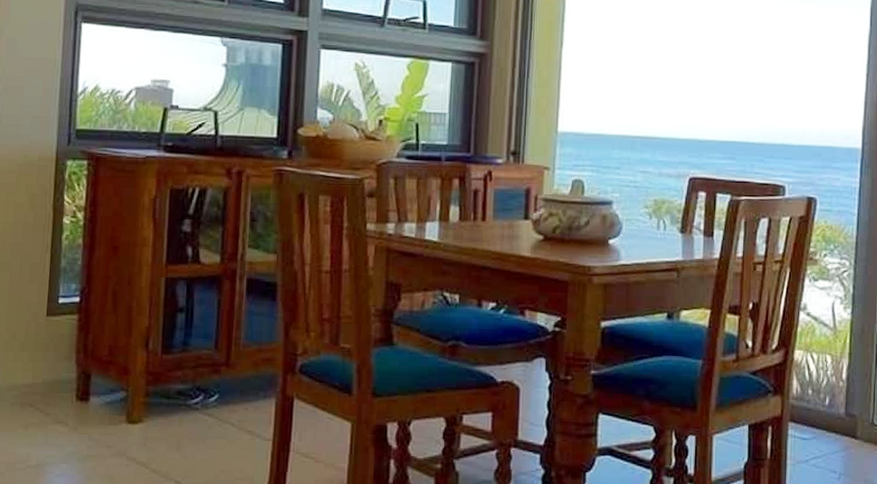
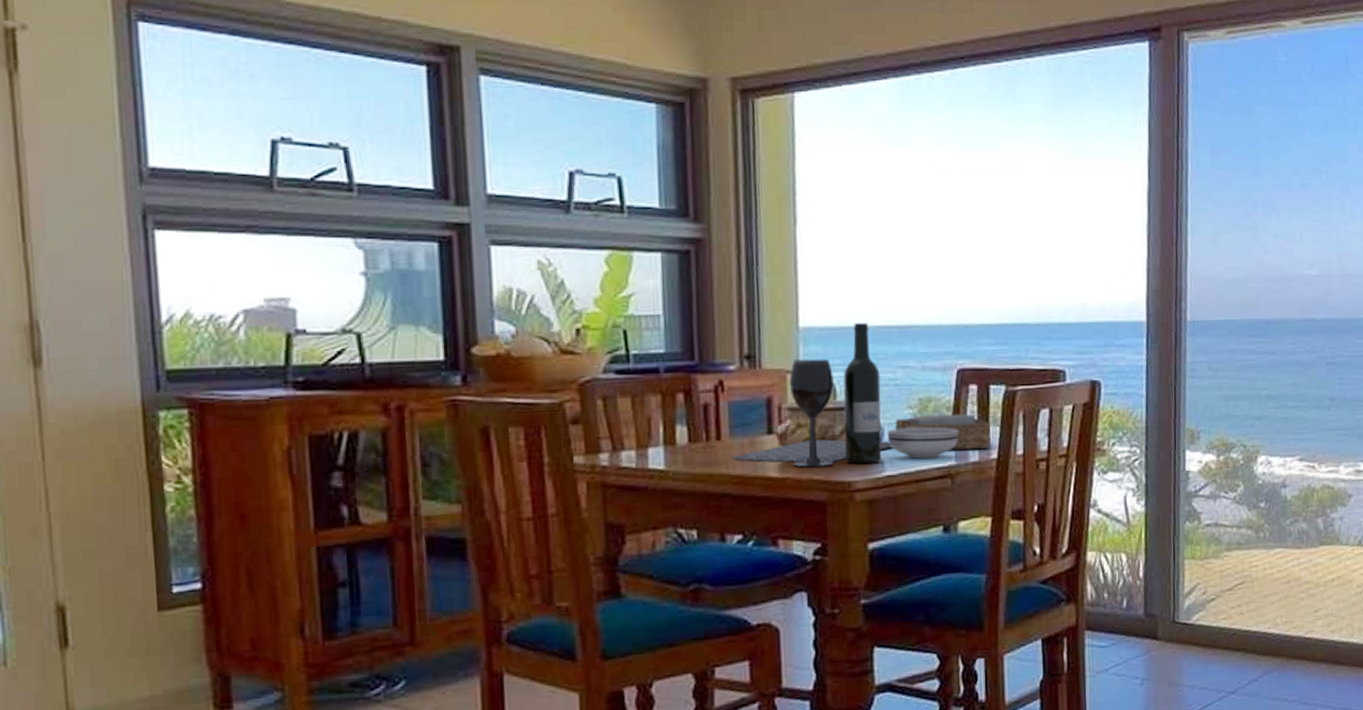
placemat: none [493,227,628,249] -> present [732,439,892,464]
wine glass: none [543,158,583,251] -> present [789,358,834,468]
wine bottle: none [587,132,623,253] -> present [843,323,882,464]
bowl: none [624,224,687,253] -> present [887,427,959,459]
napkin holder: none [632,214,715,249] -> present [895,414,991,450]

